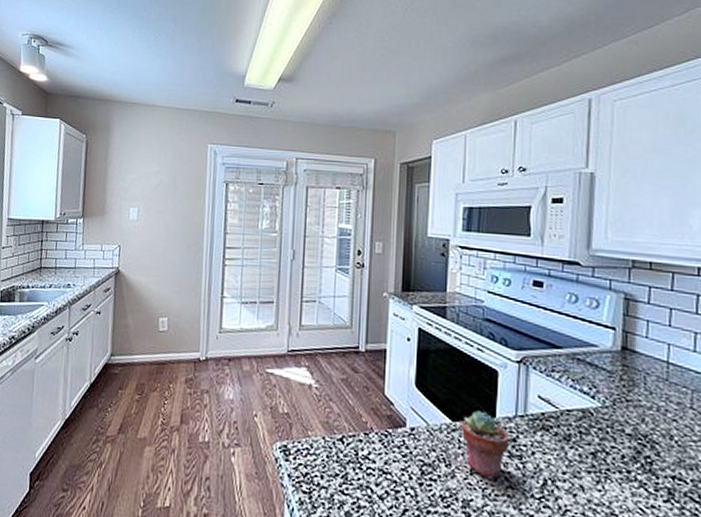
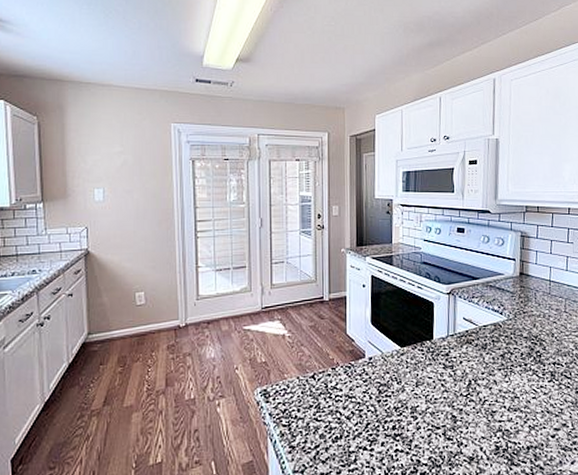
potted succulent: present [462,410,510,480] -> none [408,336,444,388]

